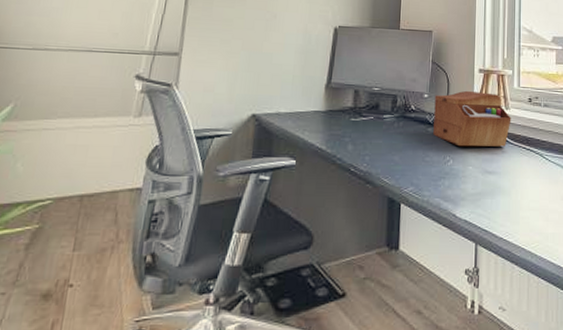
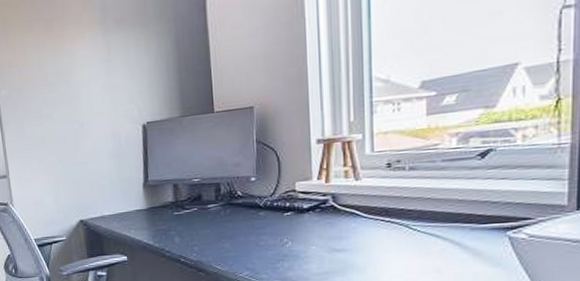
sewing box: present [433,90,511,147] -> none [264,164,364,227]

